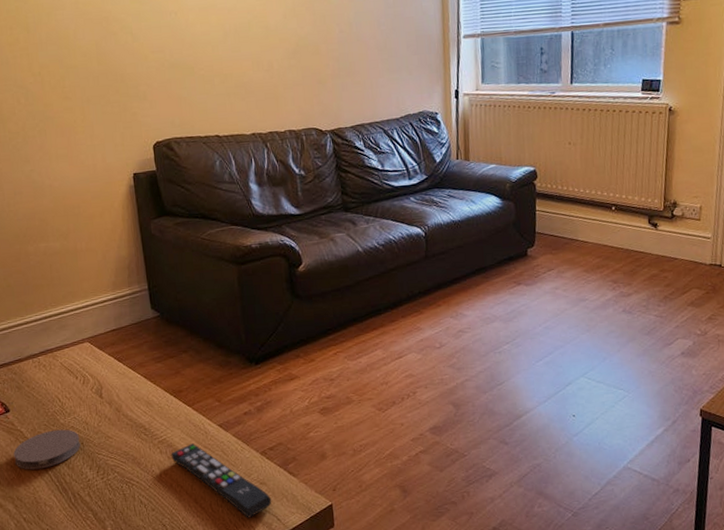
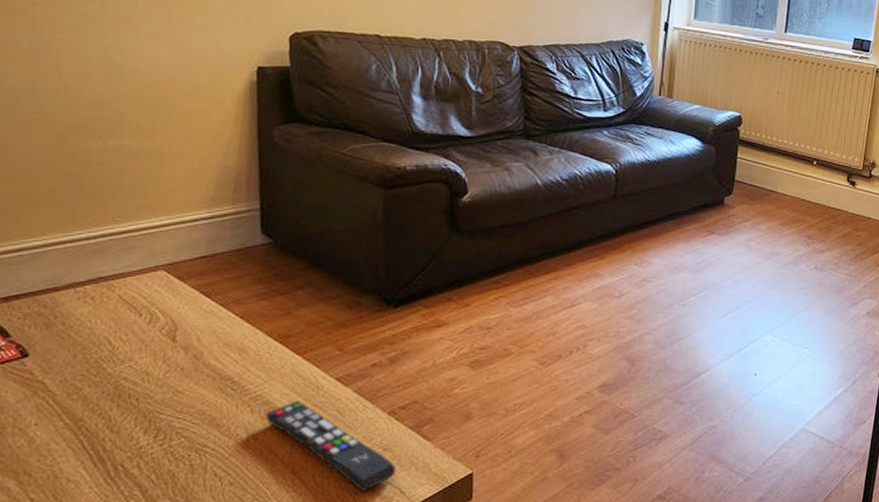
coaster: present [13,429,80,470] -> none [26,381,134,434]

